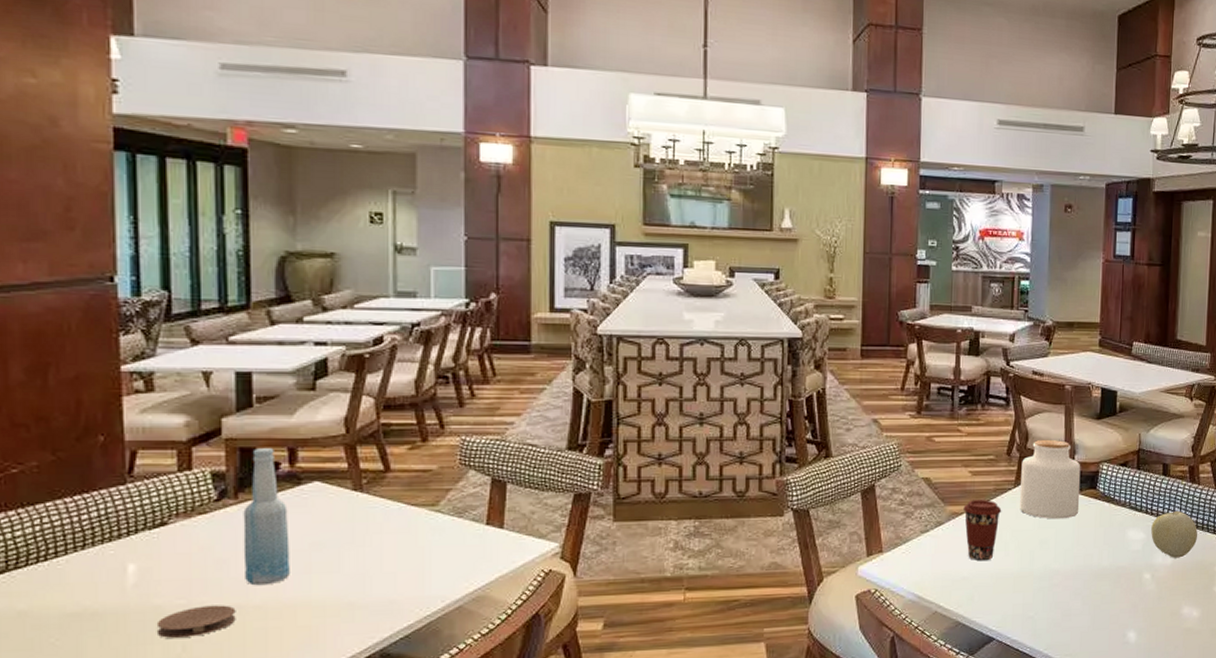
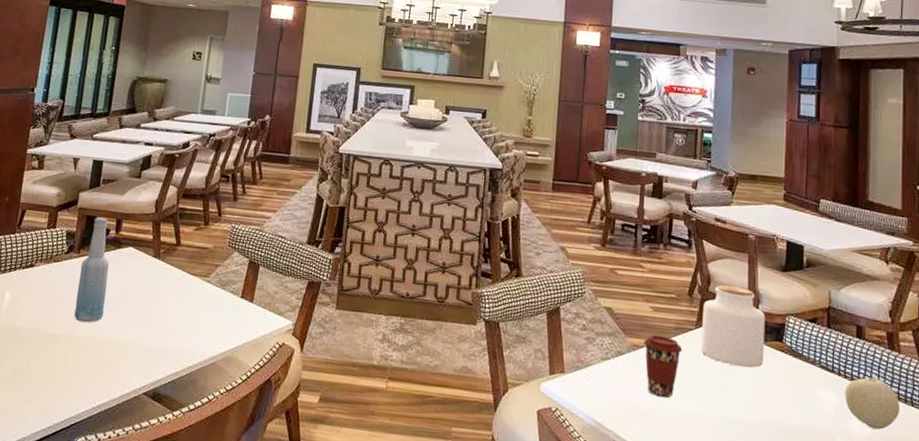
coaster: present [156,605,236,638] -> none [14,331,65,355]

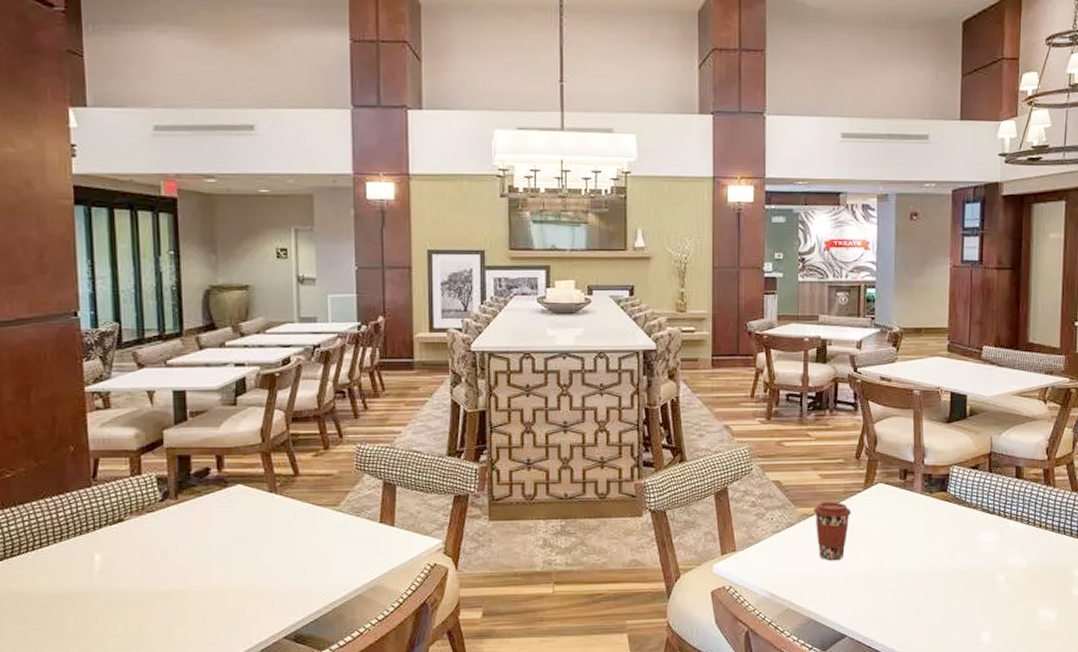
bottle: present [74,217,110,323] -> none [182,456,220,574]
jar: present [701,284,766,368] -> none [870,443,931,521]
fruit: present [845,378,899,430] -> none [1004,514,1053,561]

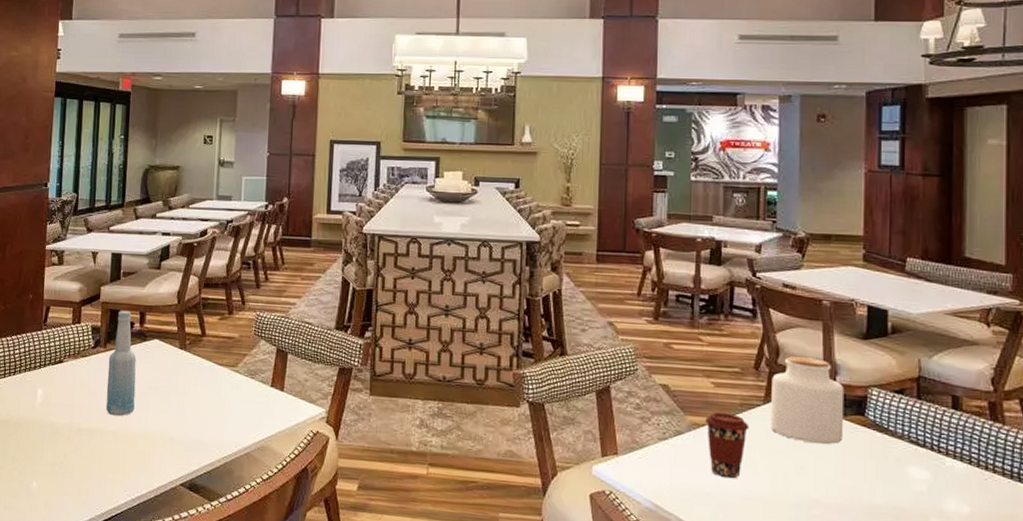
bottle: none [182,456,220,574] -> present [106,311,137,417]
jar: none [870,443,931,521] -> present [771,356,845,445]

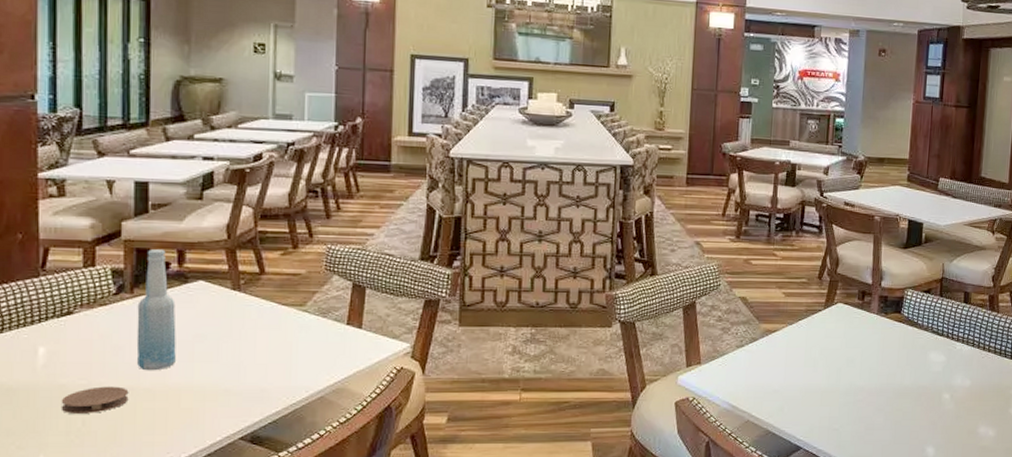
coaster: none [50,426,99,449] -> present [61,386,129,413]
coffee cup: present [705,412,750,479] -> none [776,319,812,376]
jar: present [771,356,845,445] -> none [829,265,887,340]

